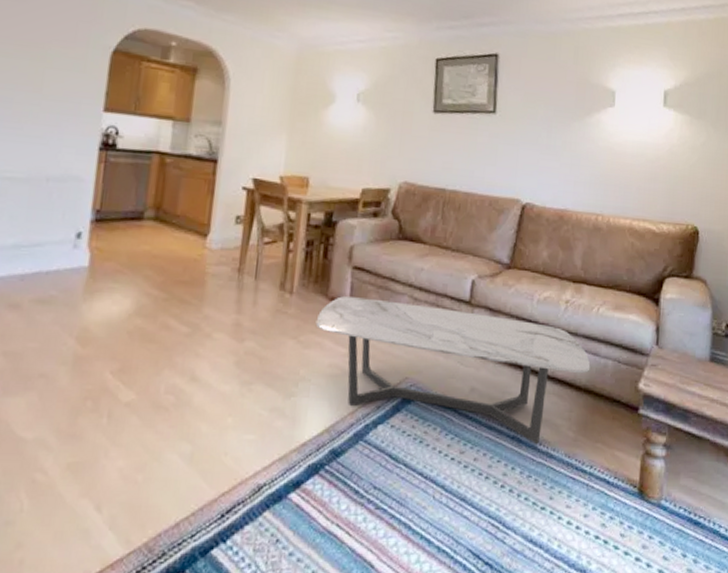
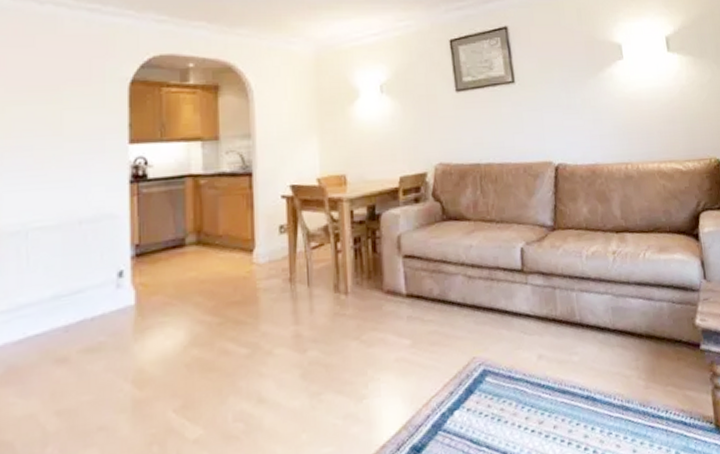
coffee table: present [315,296,591,444] -> none [375,279,648,400]

